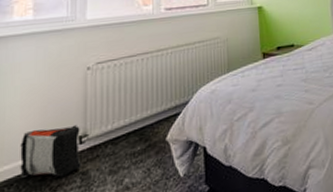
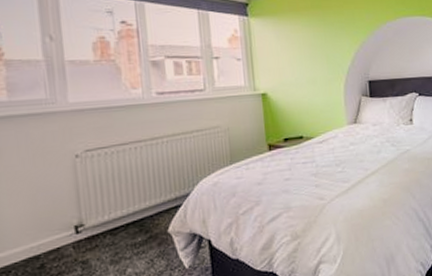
backpack: present [20,124,82,178] -> none [13,214,81,266]

